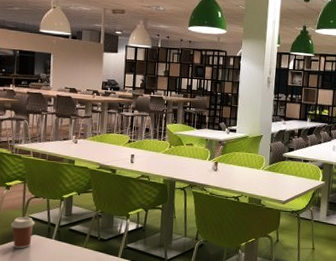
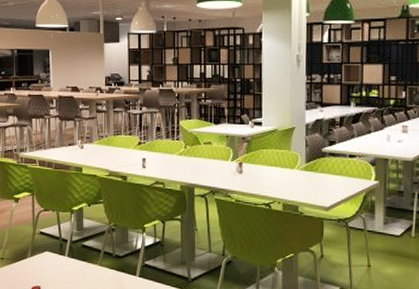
coffee cup: present [11,216,35,249] -> none [22,231,46,267]

